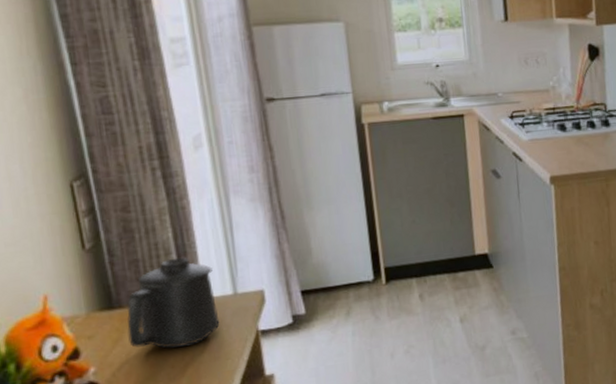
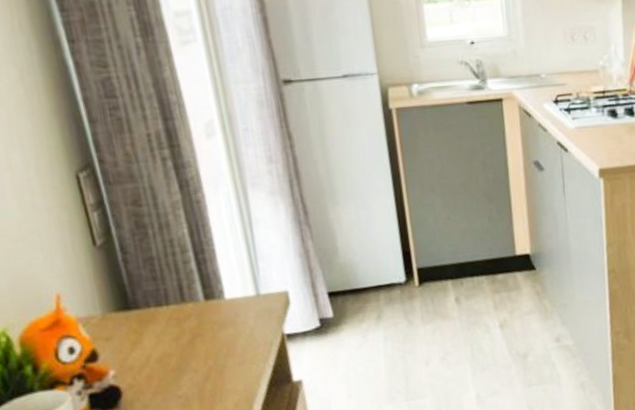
mug: present [126,257,220,348] -> none [144,255,243,352]

